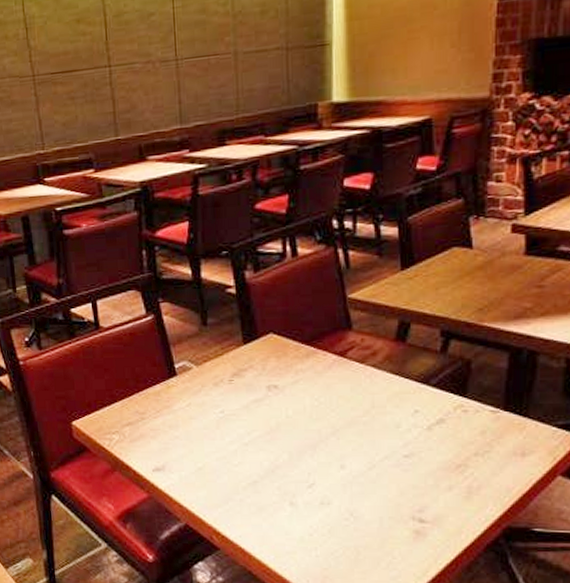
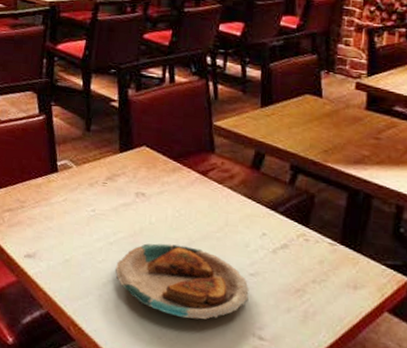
plate: none [253,436,405,512] -> present [114,243,249,319]

